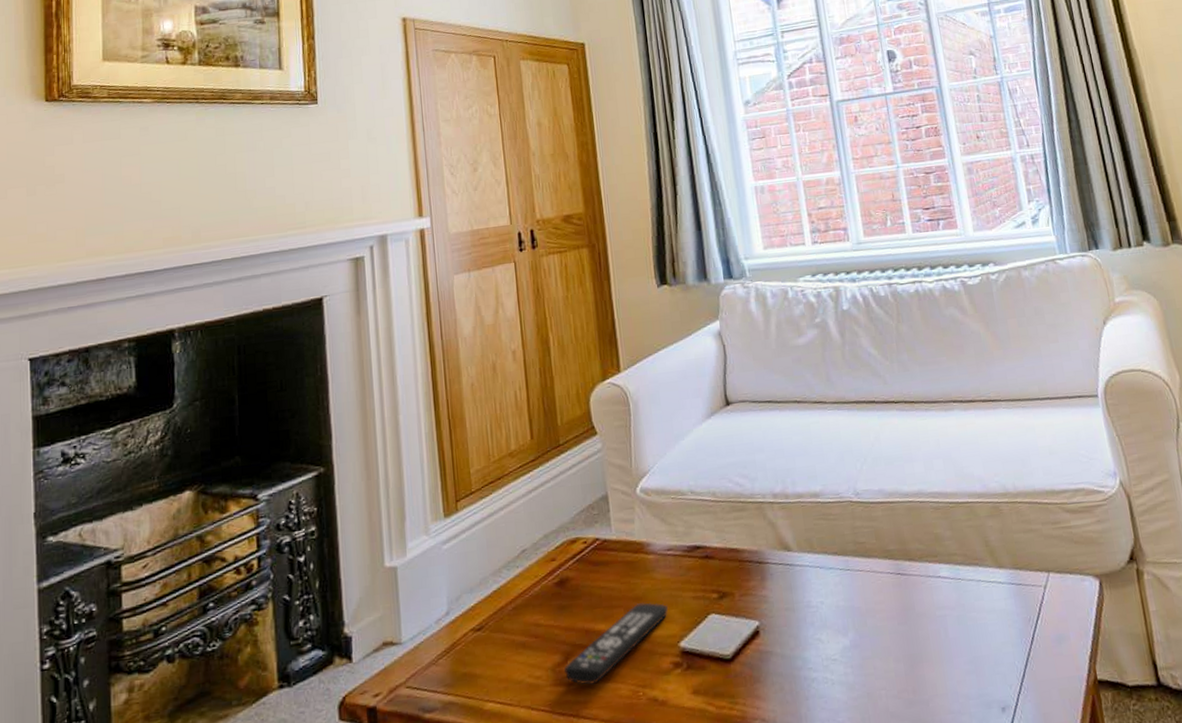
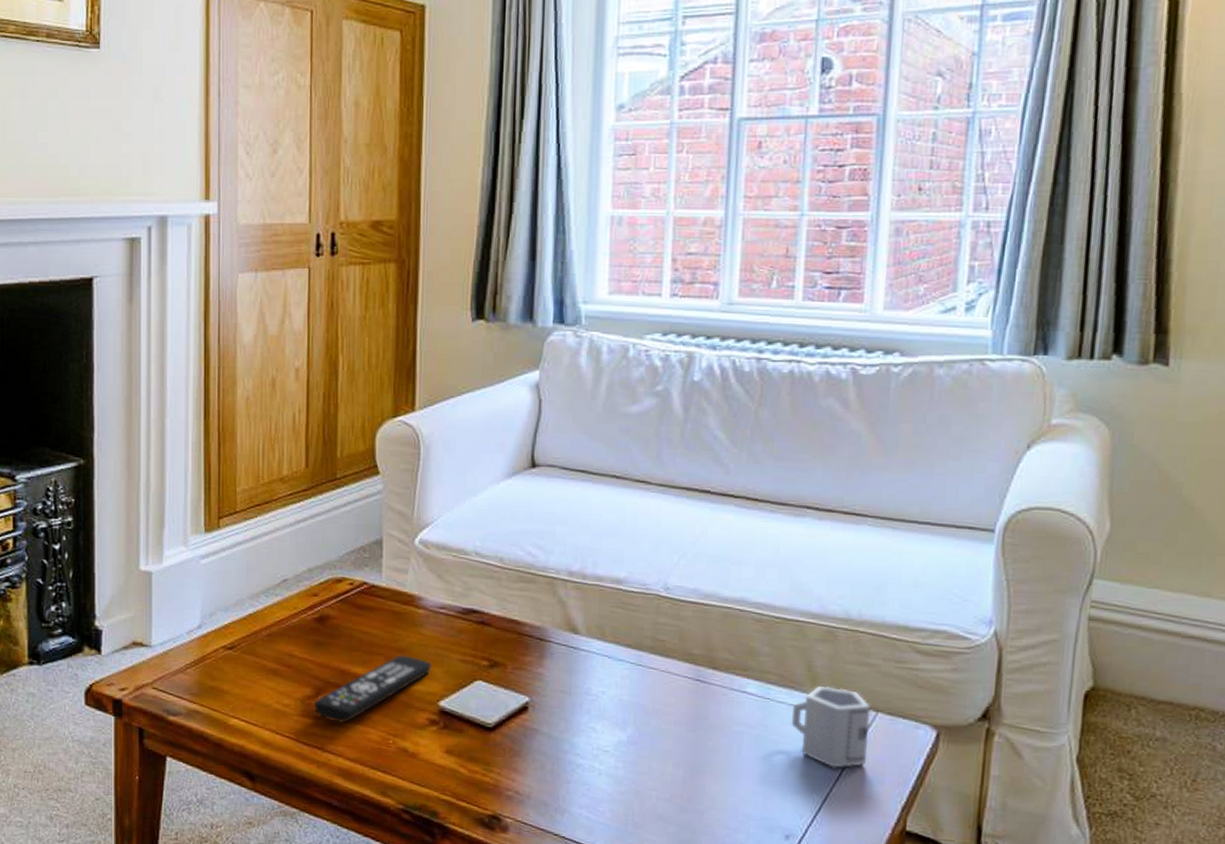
cup: none [980,556,1051,633] -> present [791,686,871,768]

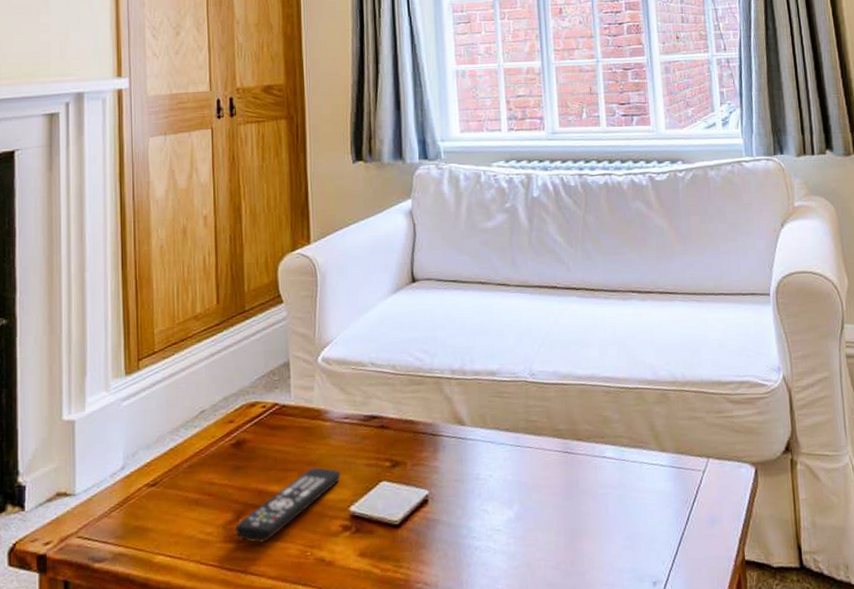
cup: present [791,686,871,768] -> none [643,441,706,514]

